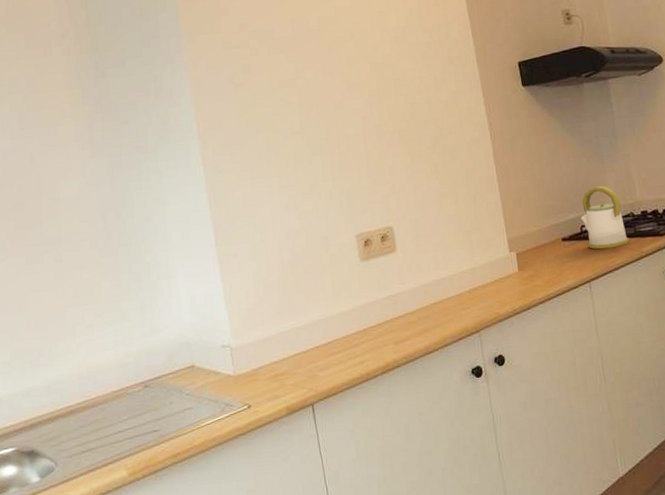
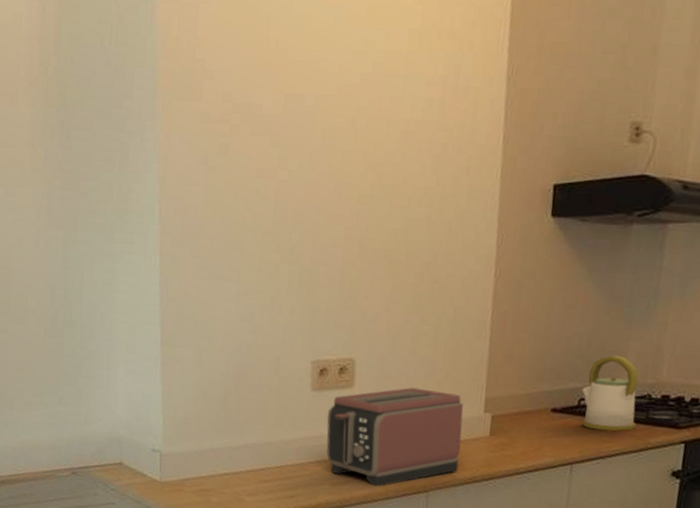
toaster: none [378,240,500,337] -> present [326,387,463,487]

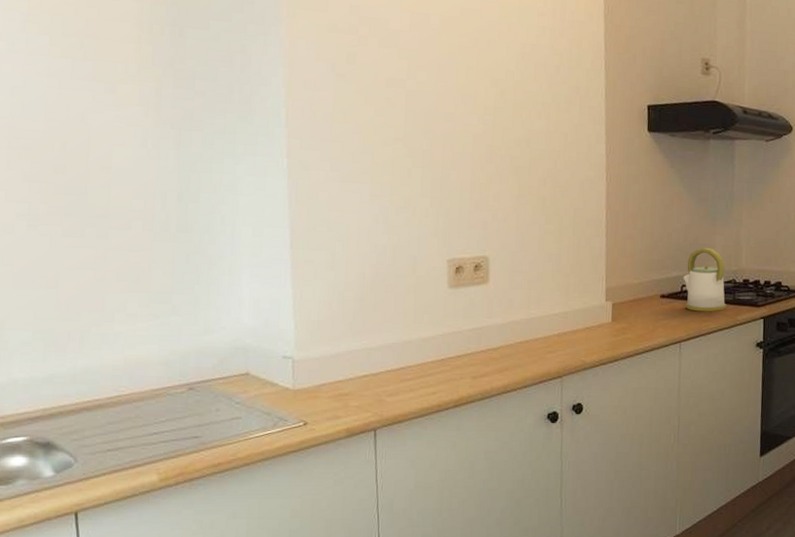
toaster: present [326,387,463,487] -> none [464,281,588,376]

